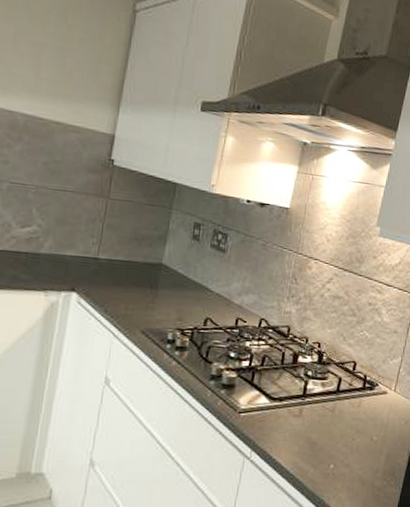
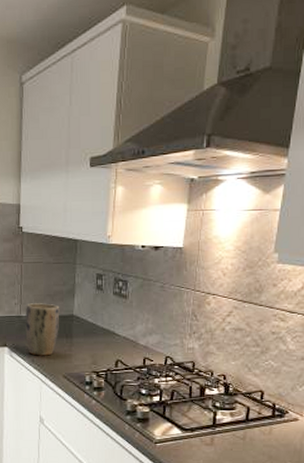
plant pot: none [101,245,147,307] -> present [25,303,60,356]

